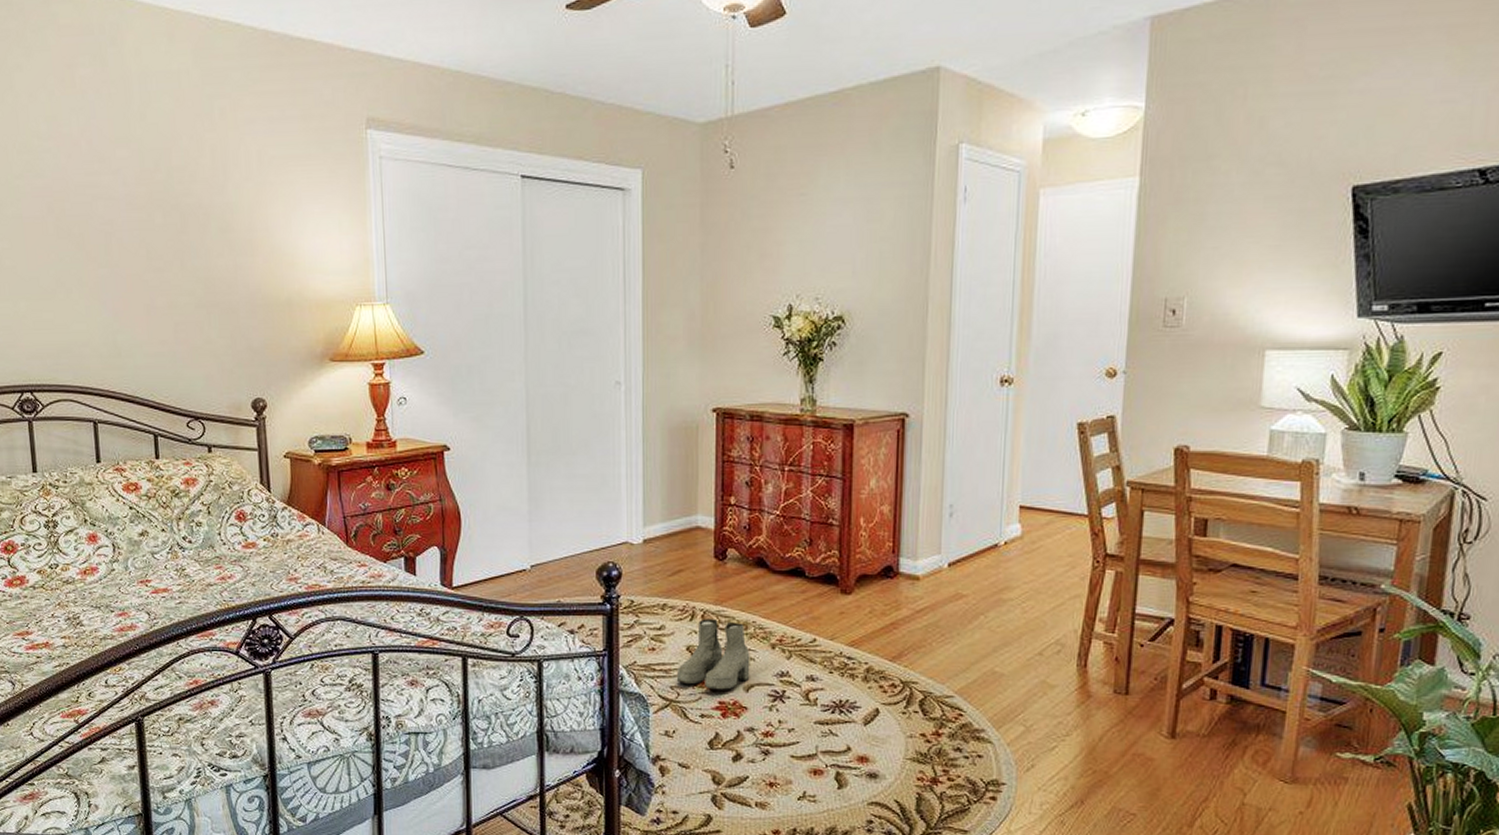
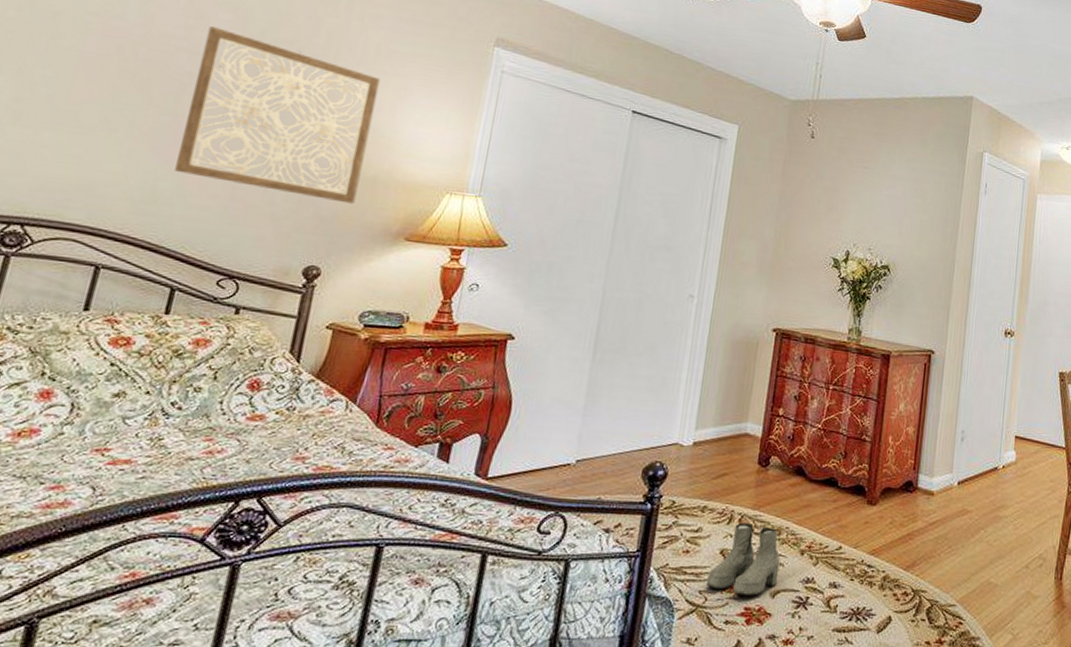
wall art: none [111,167,278,331] -> present [175,26,381,204]

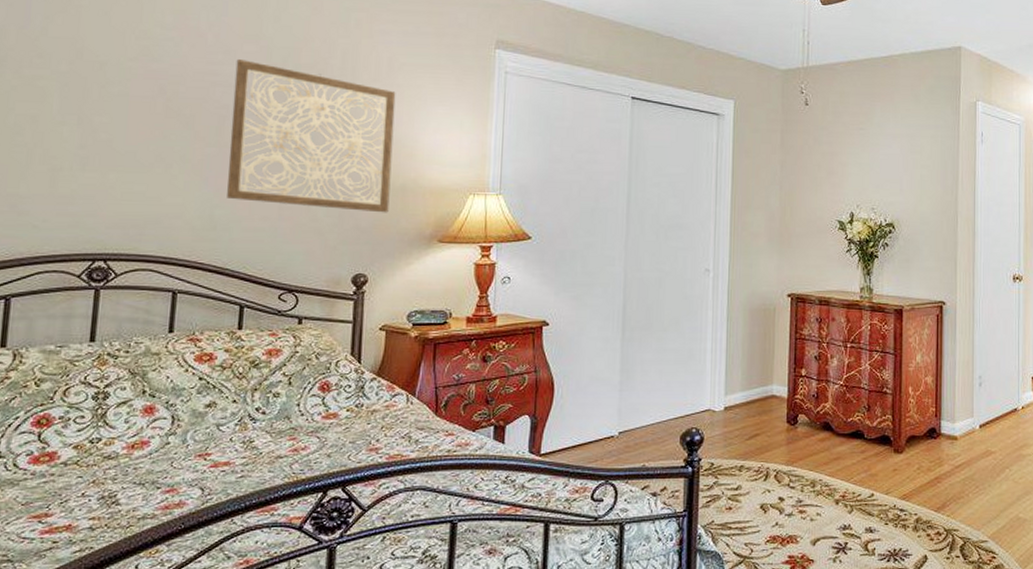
boots: present [706,523,781,596] -> none [750,479,817,545]

